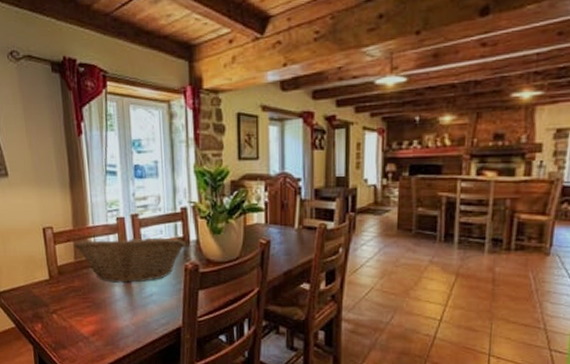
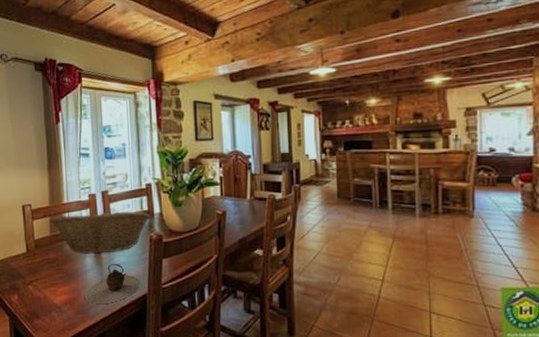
teapot: none [113,294,175,336] -> present [84,264,141,305]

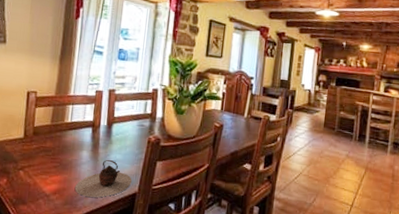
fruit basket: present [50,209,151,254] -> none [53,107,152,149]

